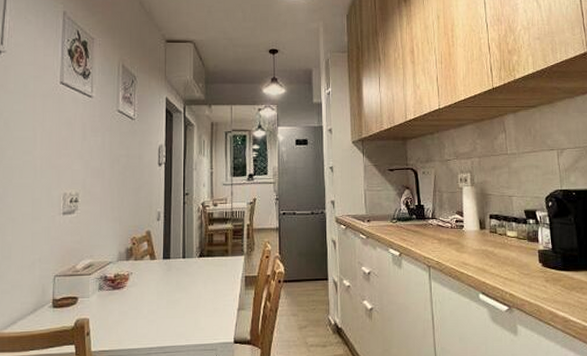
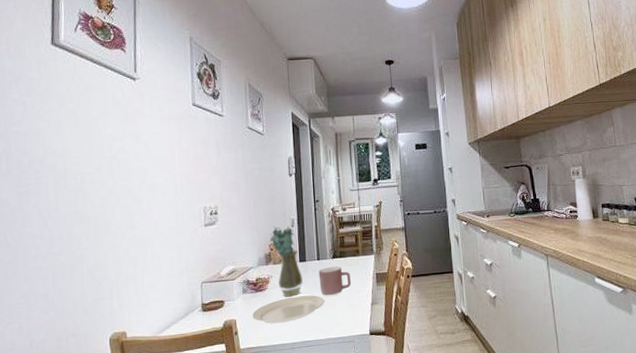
plate: none [107,296,188,326] -> present [252,295,325,324]
vase: none [132,218,165,297] -> present [269,225,303,297]
mug: none [183,266,217,299] -> present [319,266,351,297]

